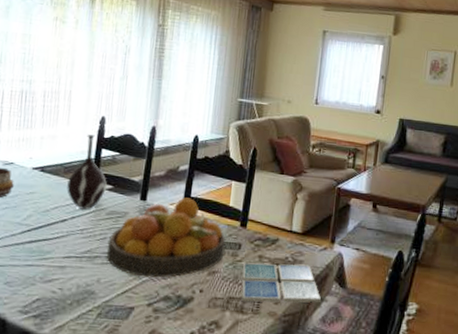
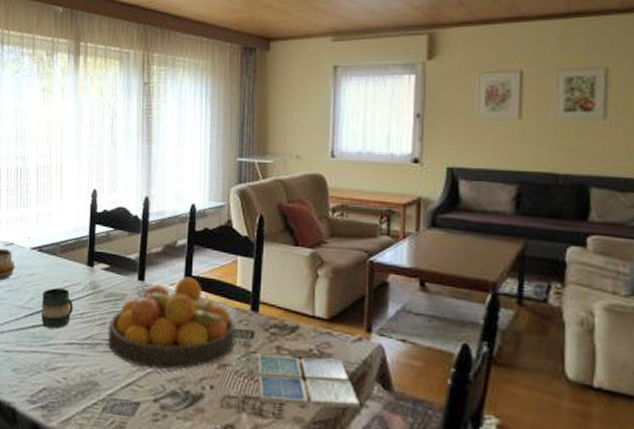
mug: none [39,206,74,244] -> present [41,288,73,329]
vase: present [67,134,107,210] -> none [64,210,103,292]

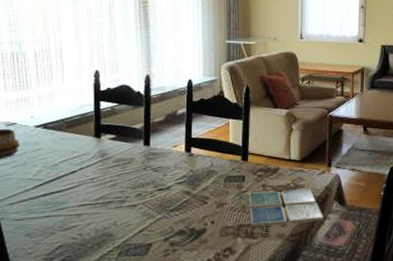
mug: present [41,288,73,329] -> none [51,159,83,195]
fruit bowl: present [107,276,235,370] -> none [118,139,230,216]

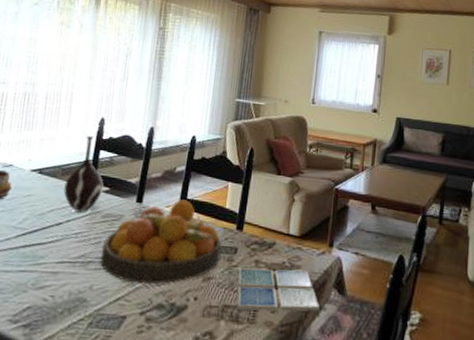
vase: none [71,89,110,160] -> present [63,136,104,213]
fruit bowl: none [118,139,230,216] -> present [100,199,221,284]

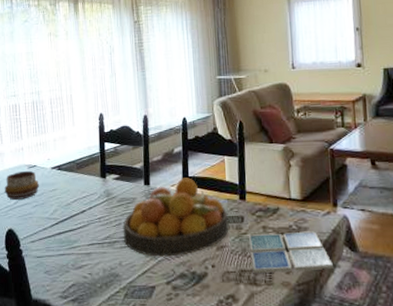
vase: present [63,136,104,213] -> none [81,131,114,200]

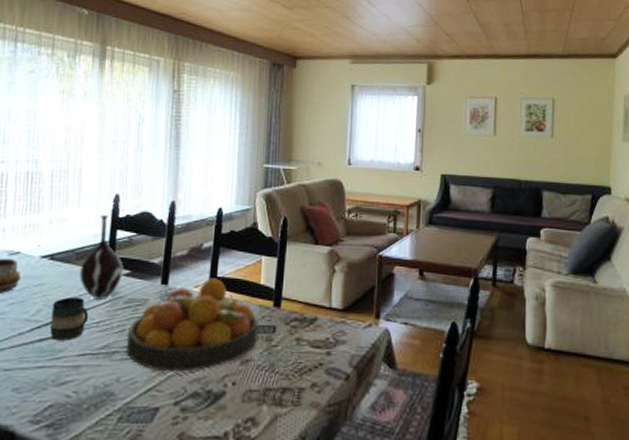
mug: none [65,199,92,234] -> present [50,297,88,341]
vase: none [81,131,114,200] -> present [79,215,124,299]
drink coaster: present [248,231,333,274] -> none [278,345,369,393]

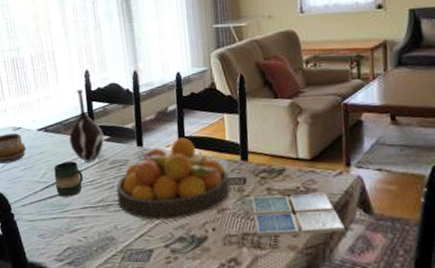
drink coaster: none [278,345,369,393] -> present [251,193,345,237]

